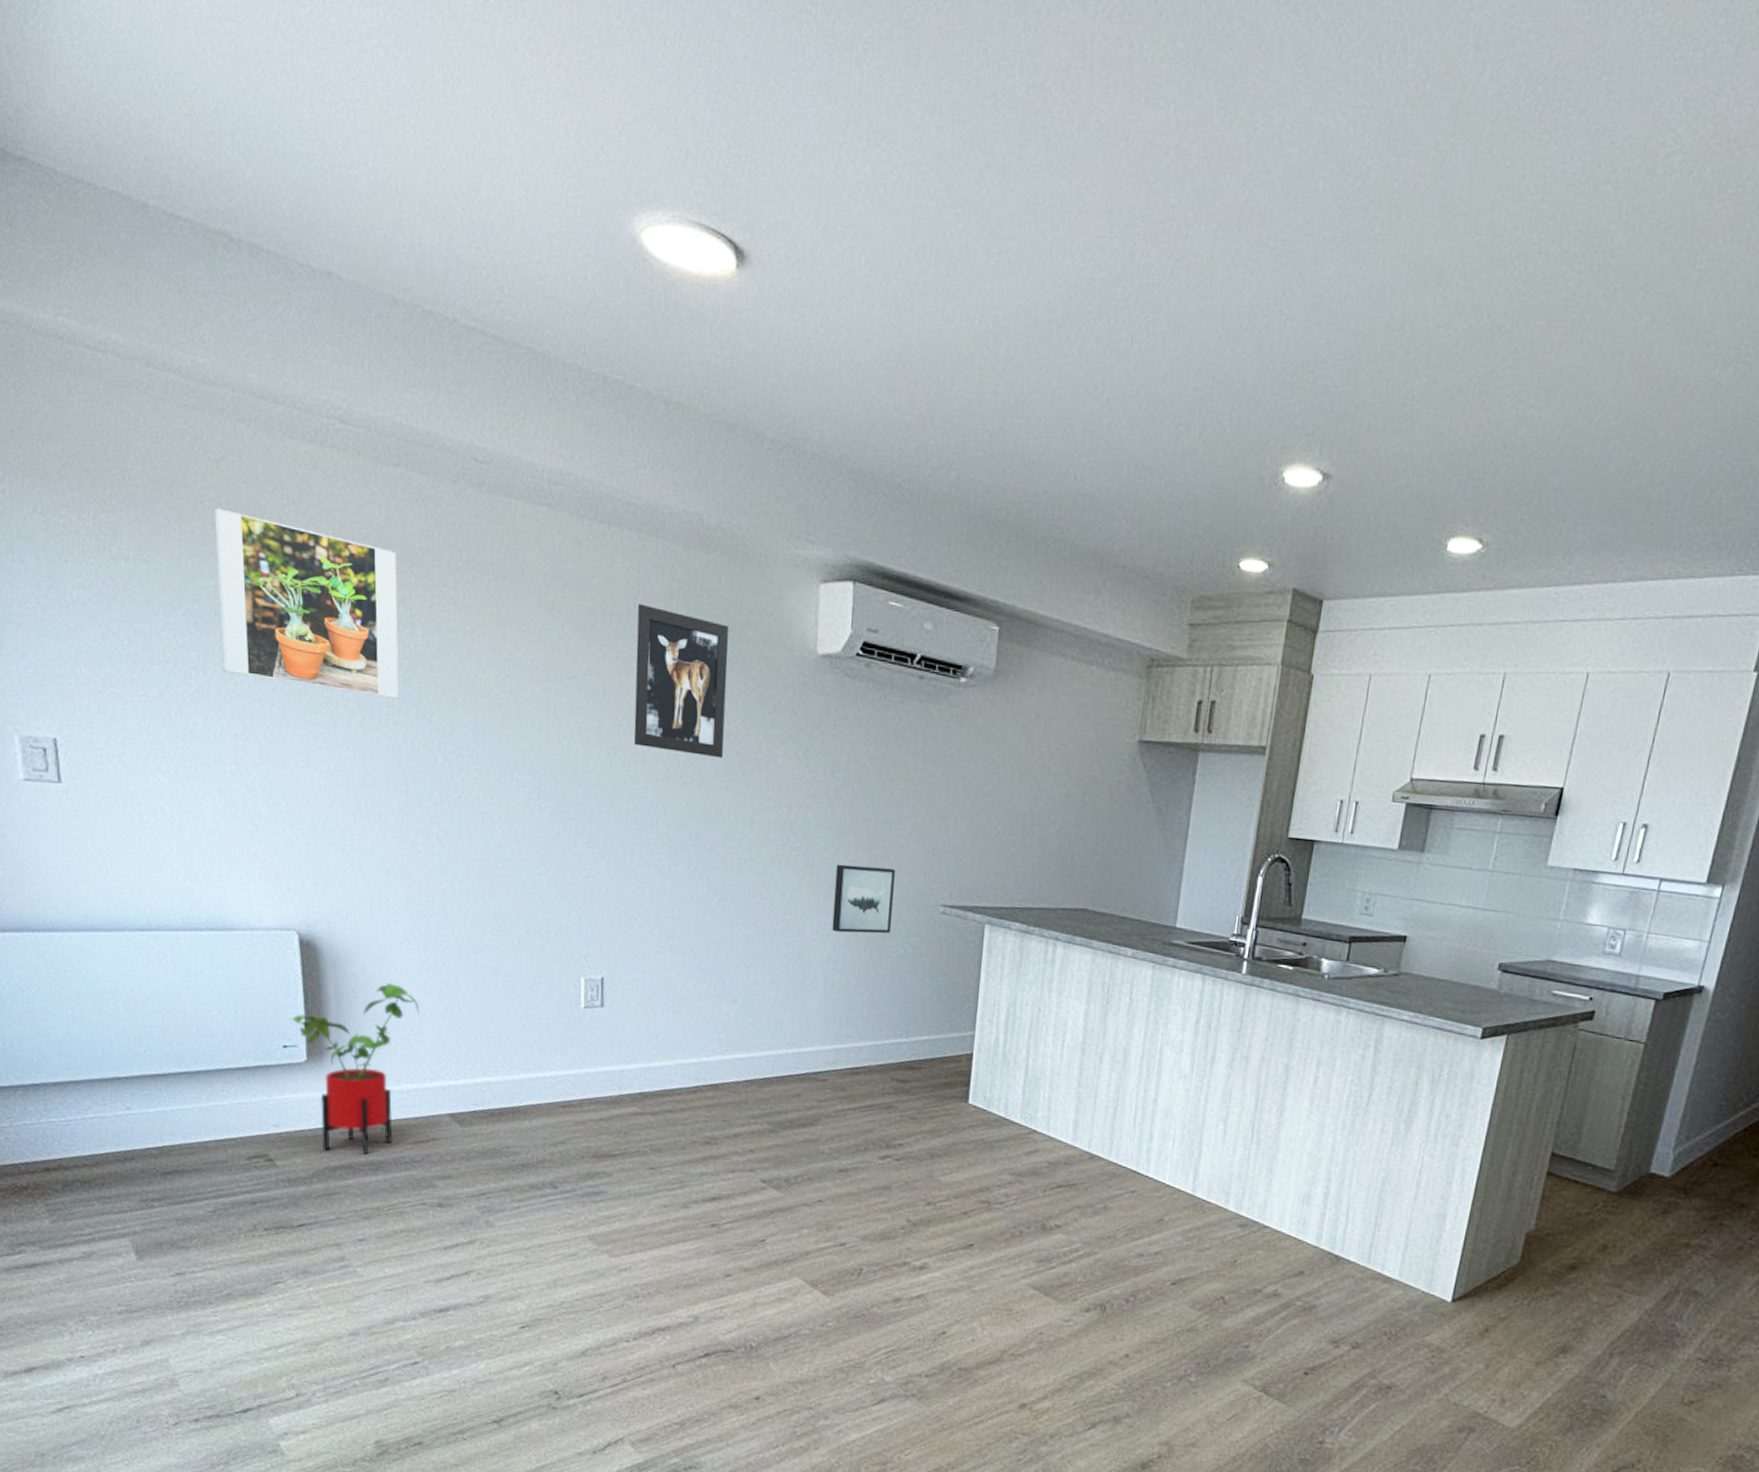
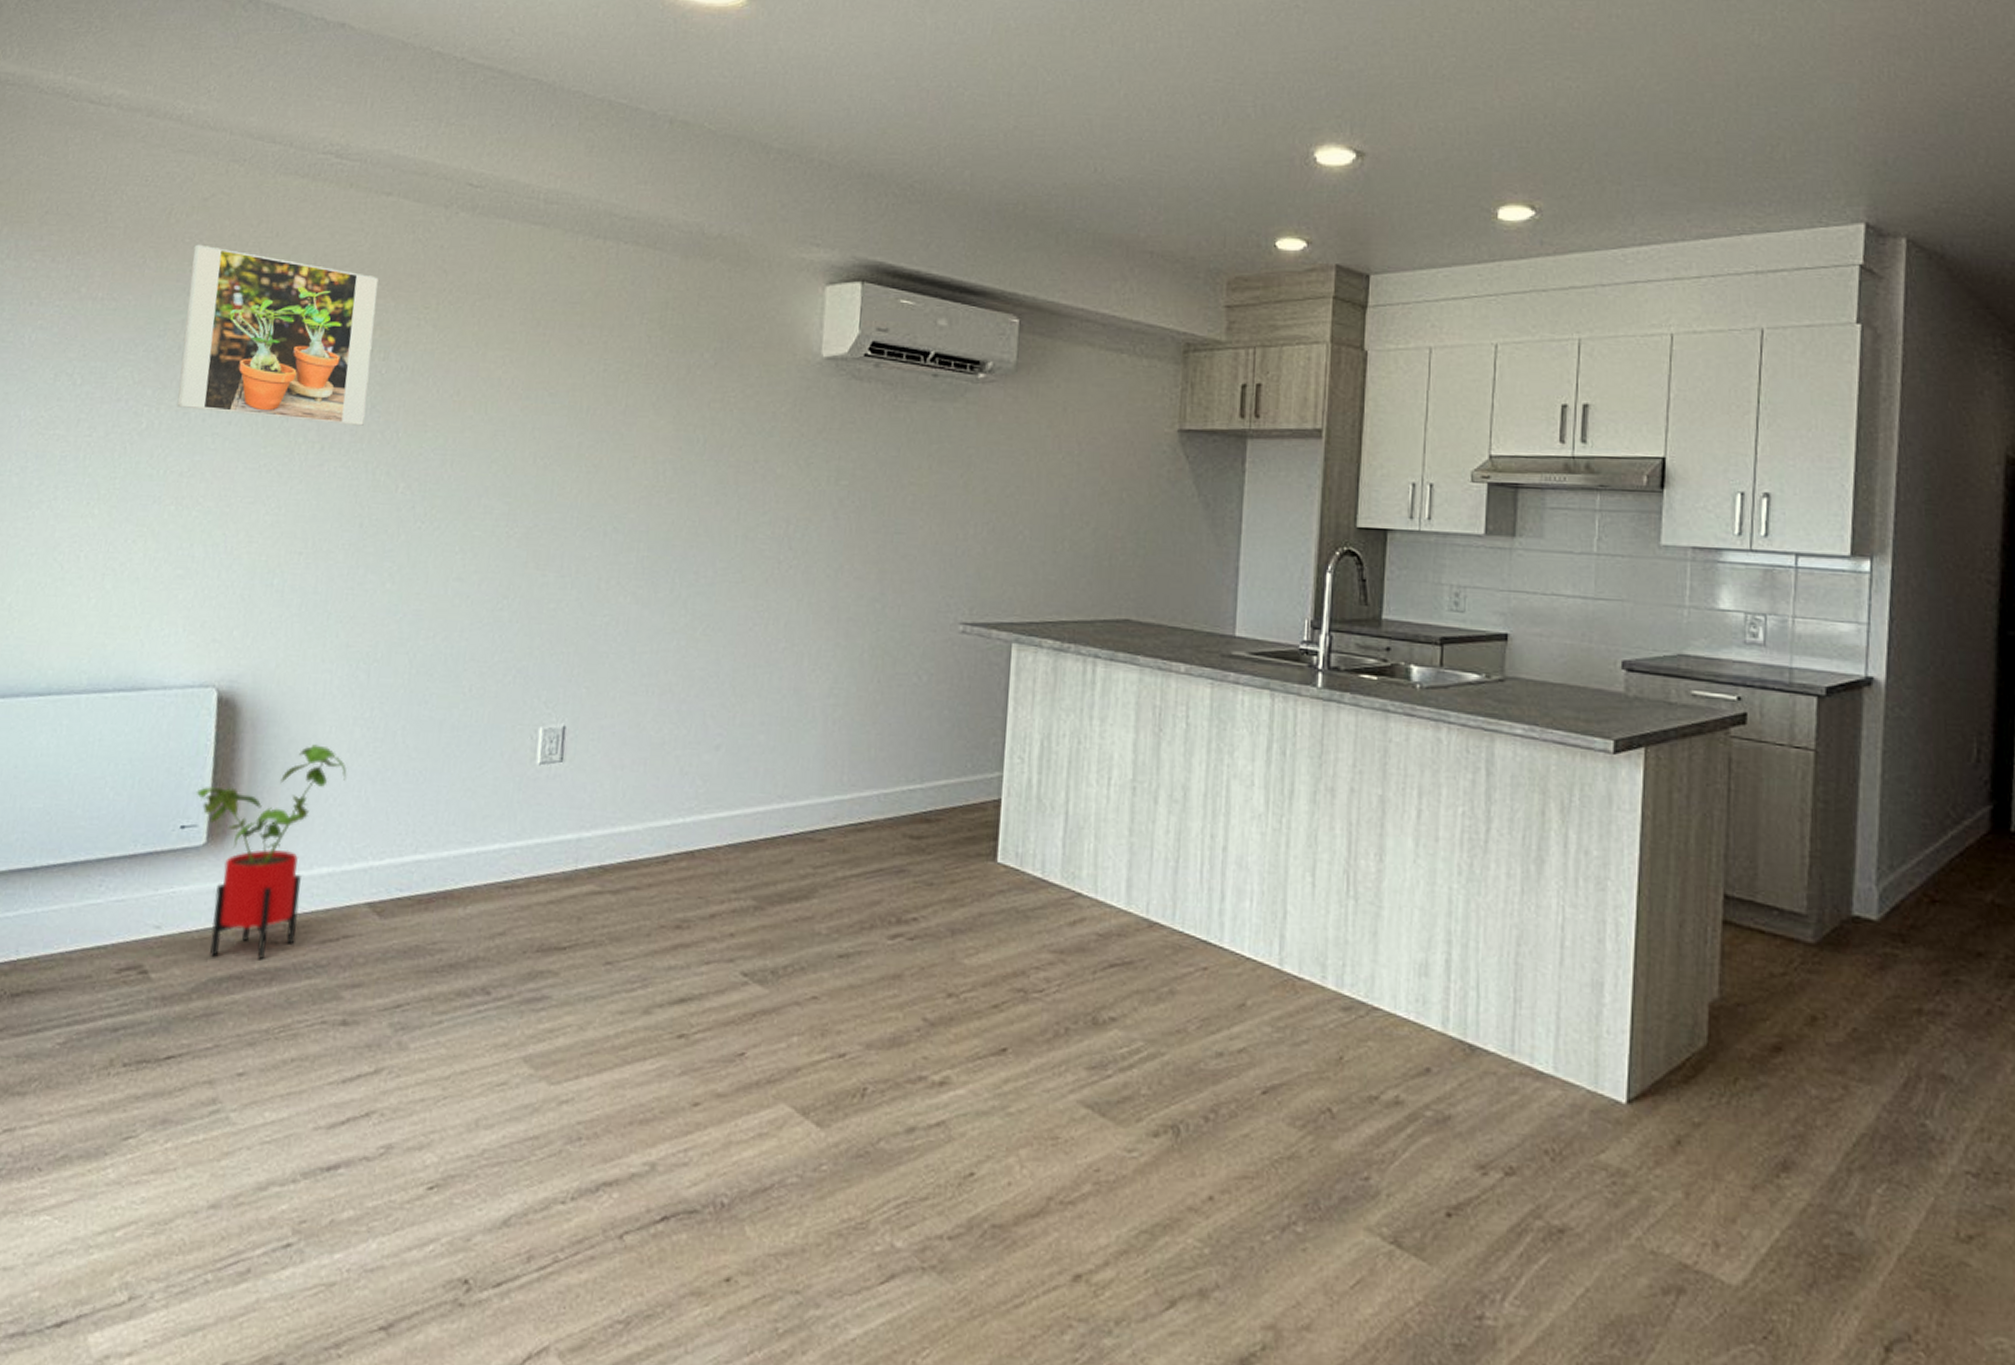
wall art: present [633,603,729,759] -> none [617,315,727,472]
wall art: present [832,864,896,934] -> none [834,581,908,661]

